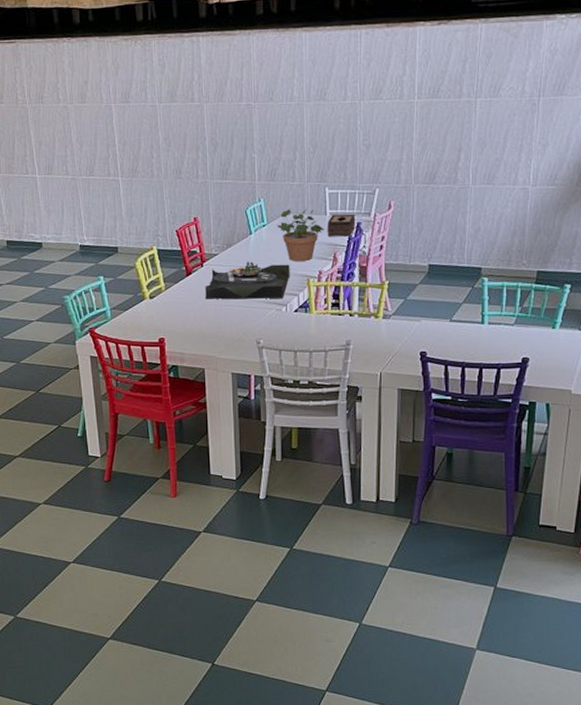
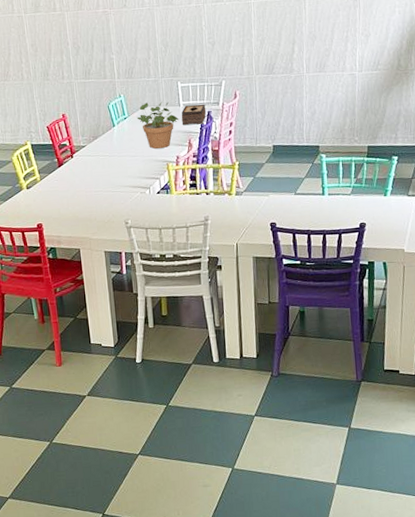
serving tray: present [205,262,290,299] -> none [76,151,151,187]

